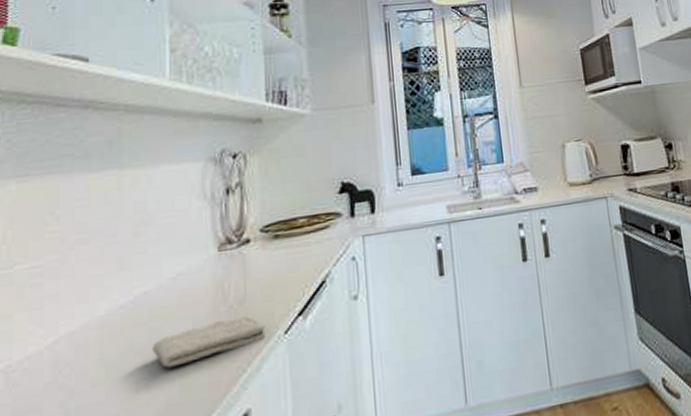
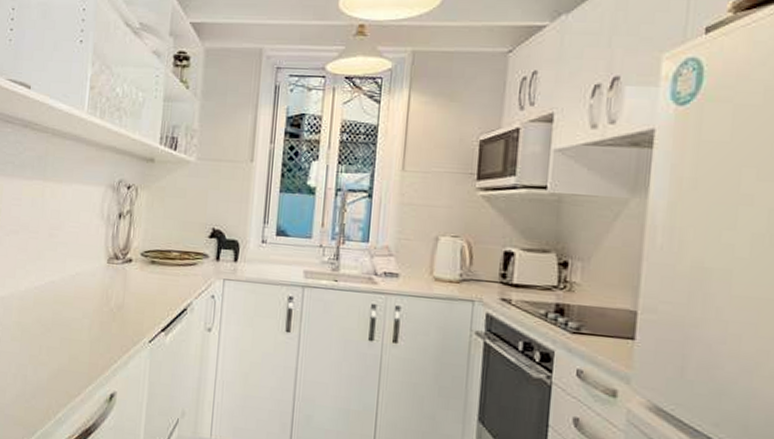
washcloth: present [153,315,265,368] -> none [53,318,135,344]

